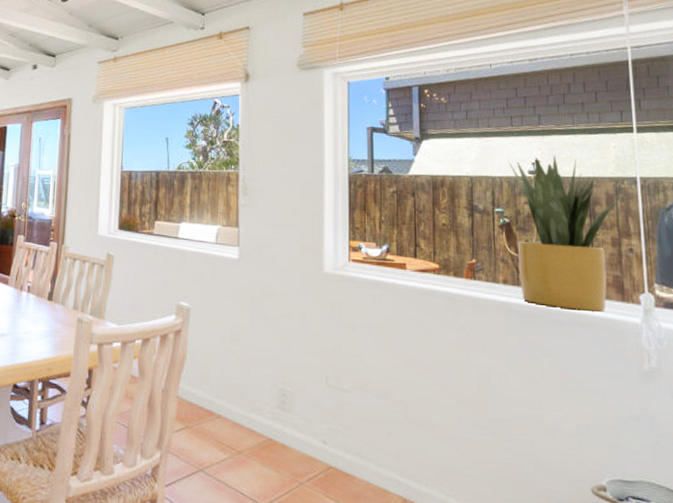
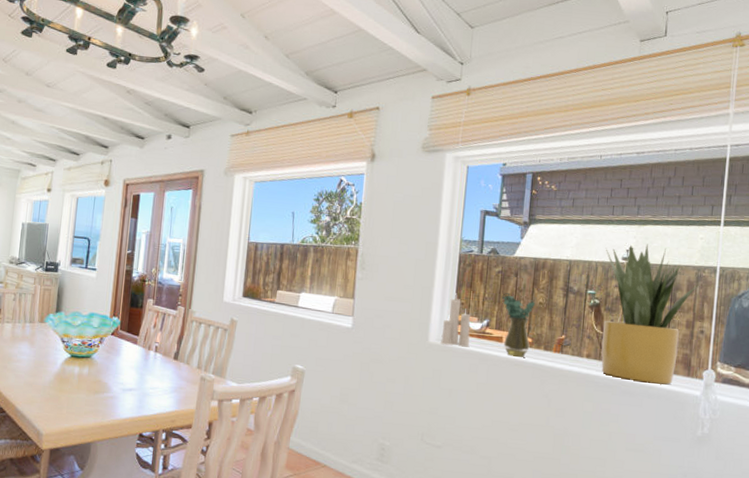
candle: none [336,217,370,276] -> present [440,293,470,347]
vase: none [399,212,439,287] -> present [501,291,536,358]

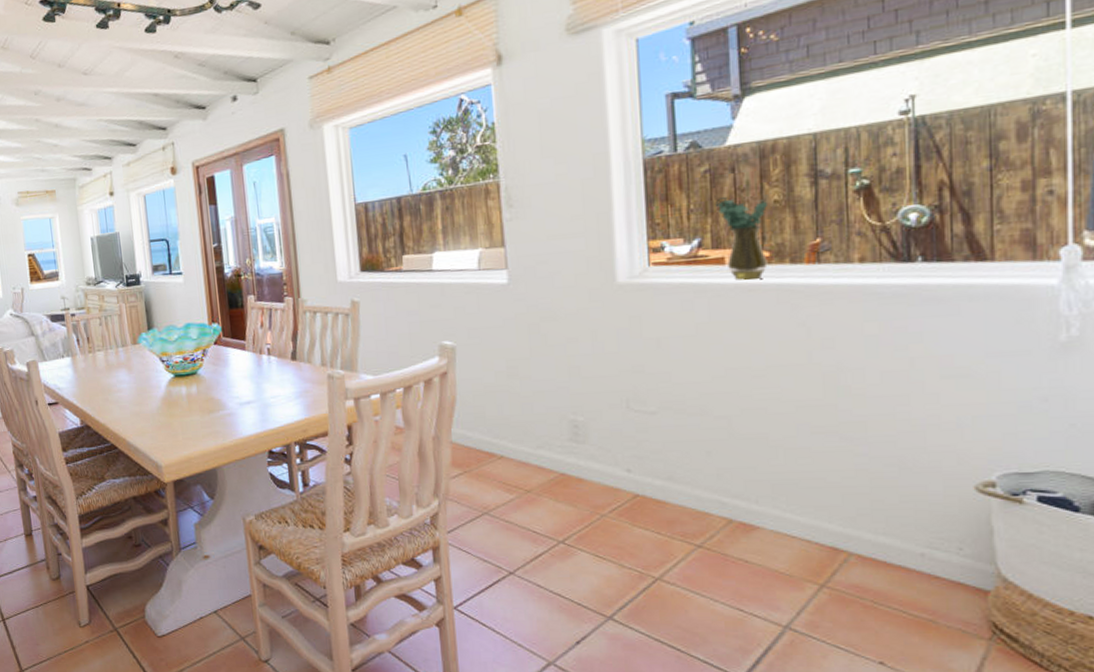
candle: present [440,293,470,347] -> none [633,212,678,283]
planter: present [601,244,697,385] -> none [869,82,1033,282]

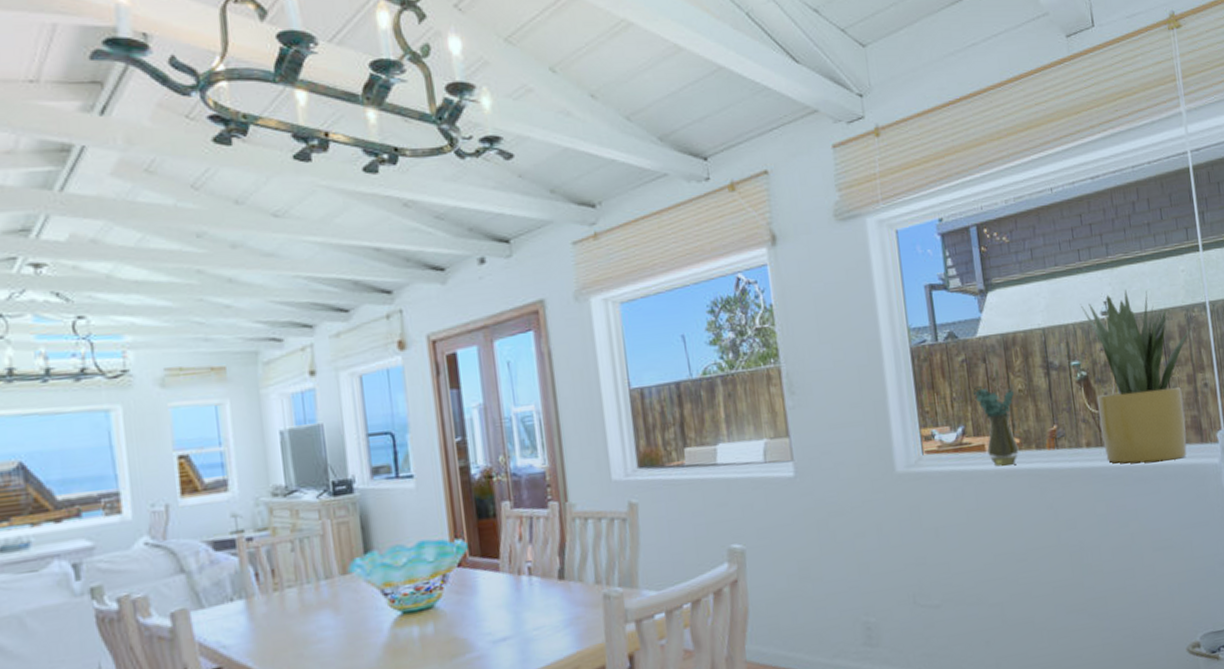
planter: none [869,82,1033,282] -> present [1079,289,1189,464]

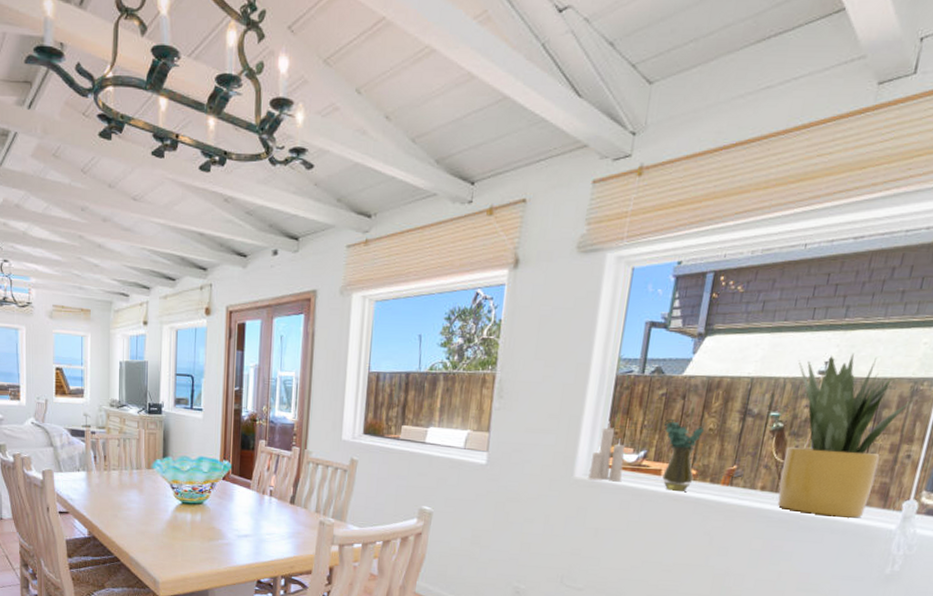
candle: none [908,400,948,472] -> present [587,421,625,482]

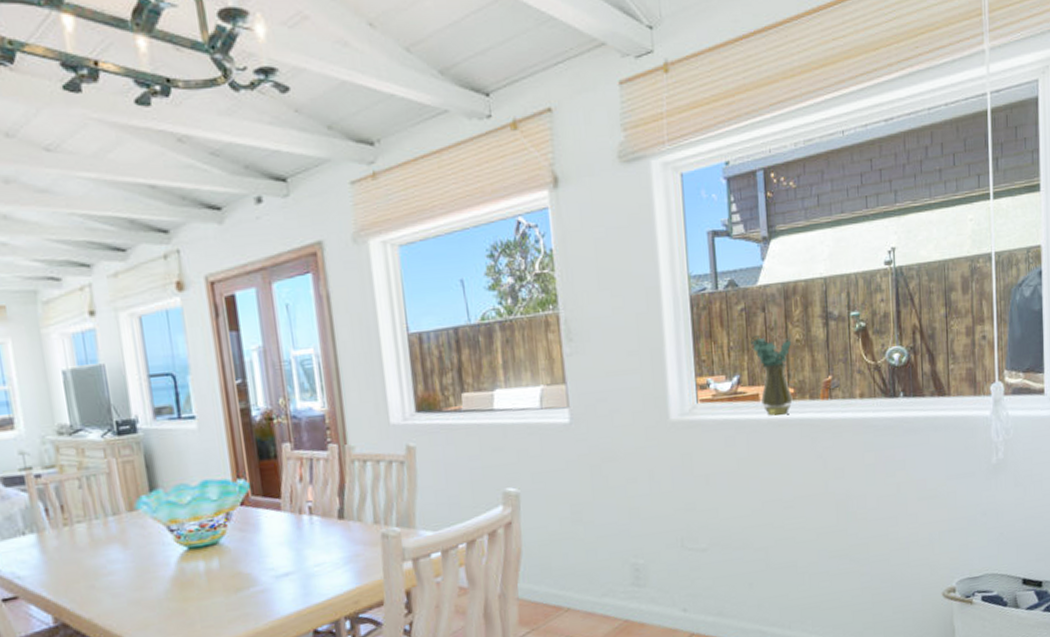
candle: present [587,421,625,482] -> none [683,348,721,420]
planter: present [777,353,910,518] -> none [863,238,972,415]

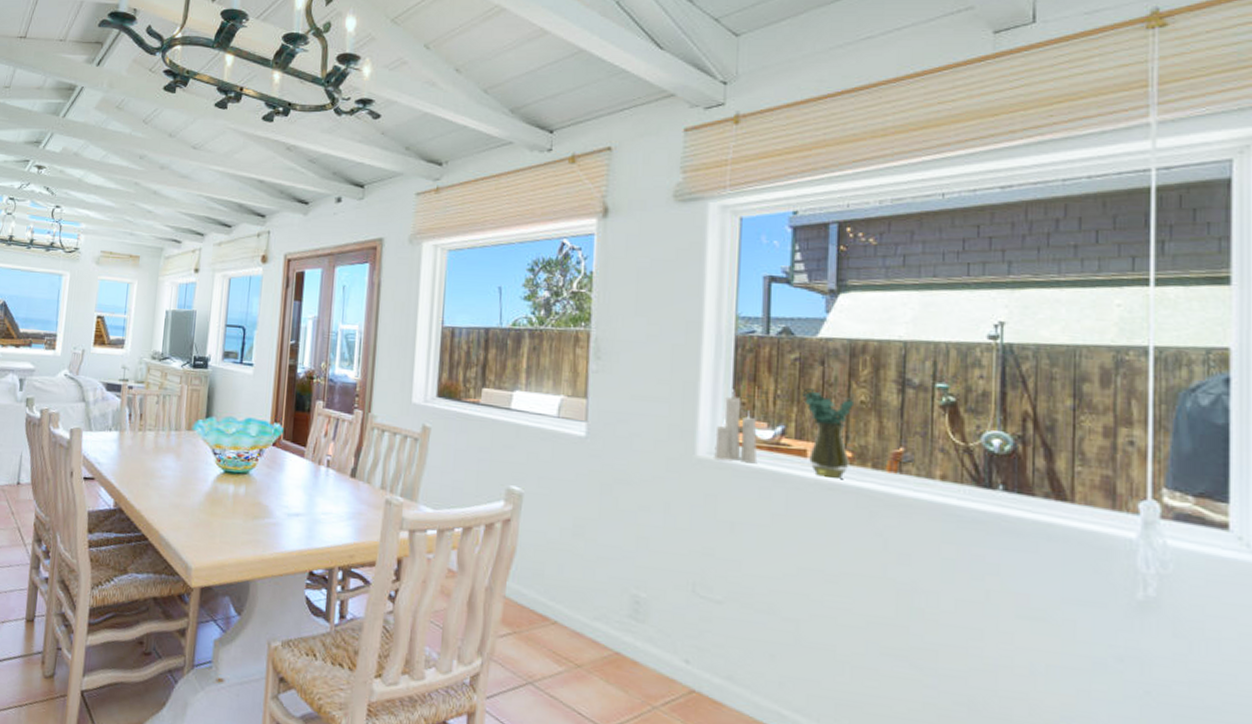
candle: none [683,348,721,420] -> present [712,389,758,464]

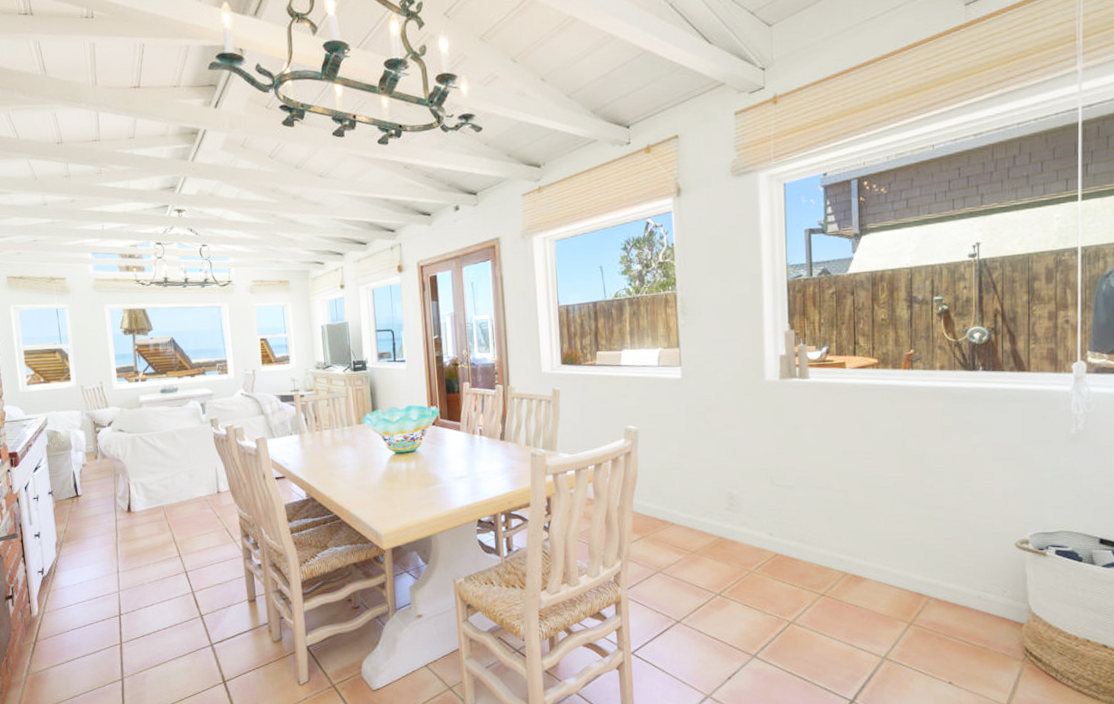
vase: present [801,385,855,480] -> none [838,313,878,382]

